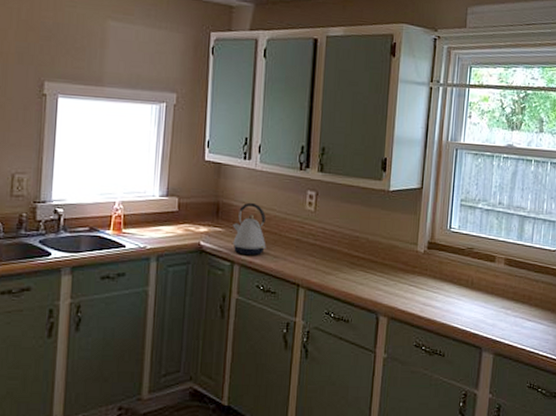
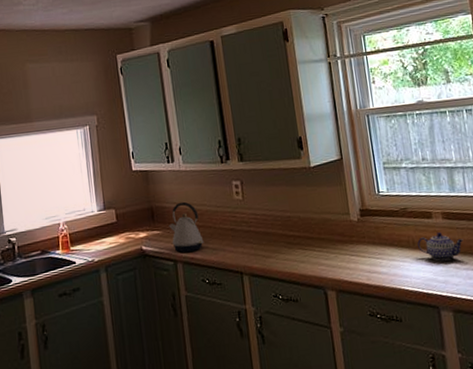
teapot: none [475,277,519,305] -> present [417,232,464,261]

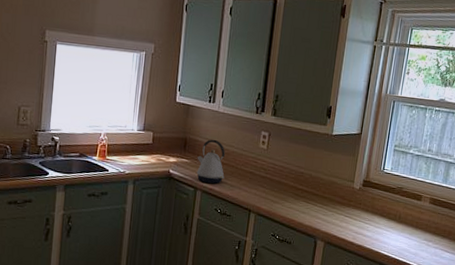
teapot: present [417,232,464,261] -> none [402,213,441,238]

